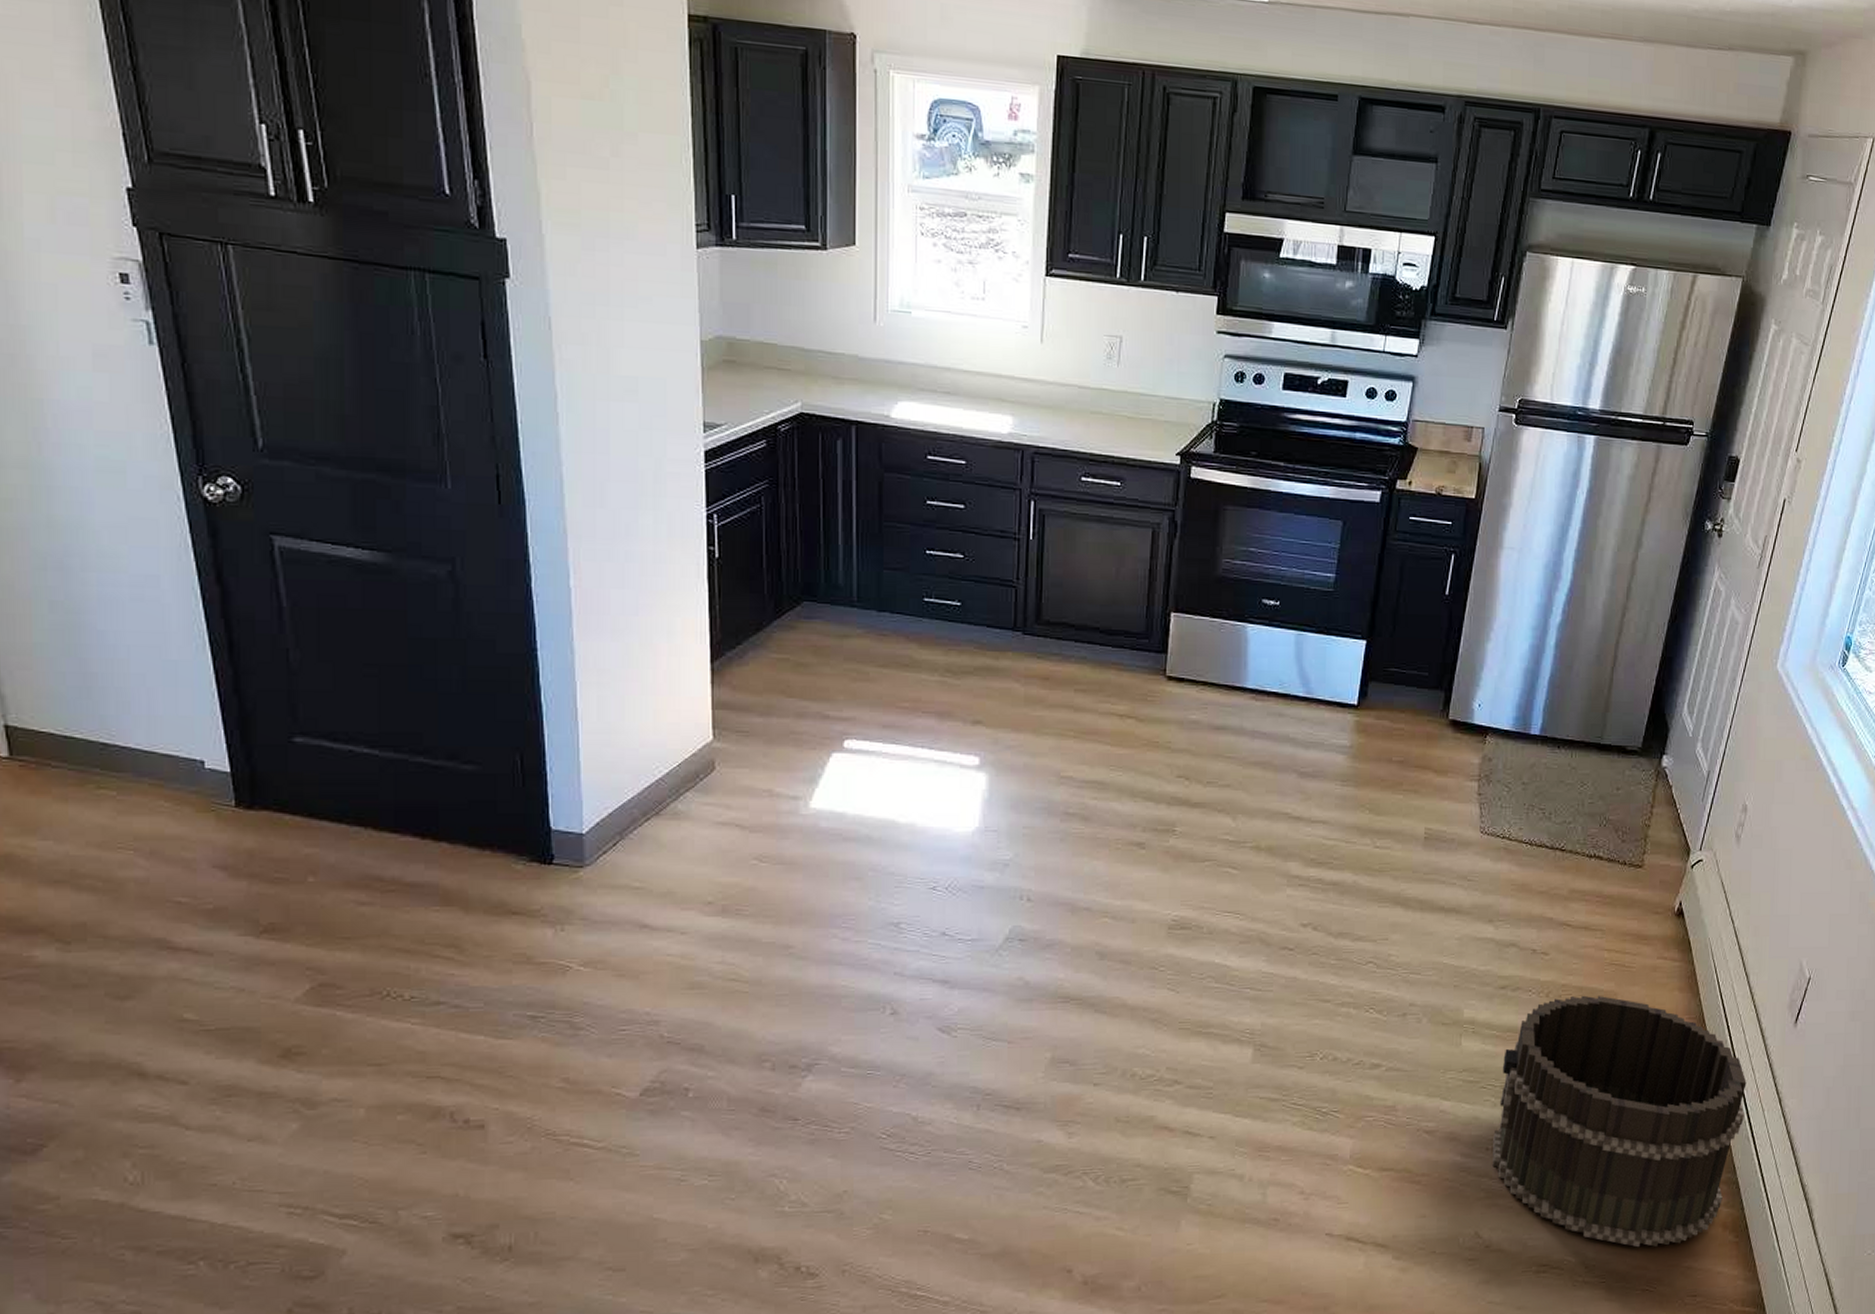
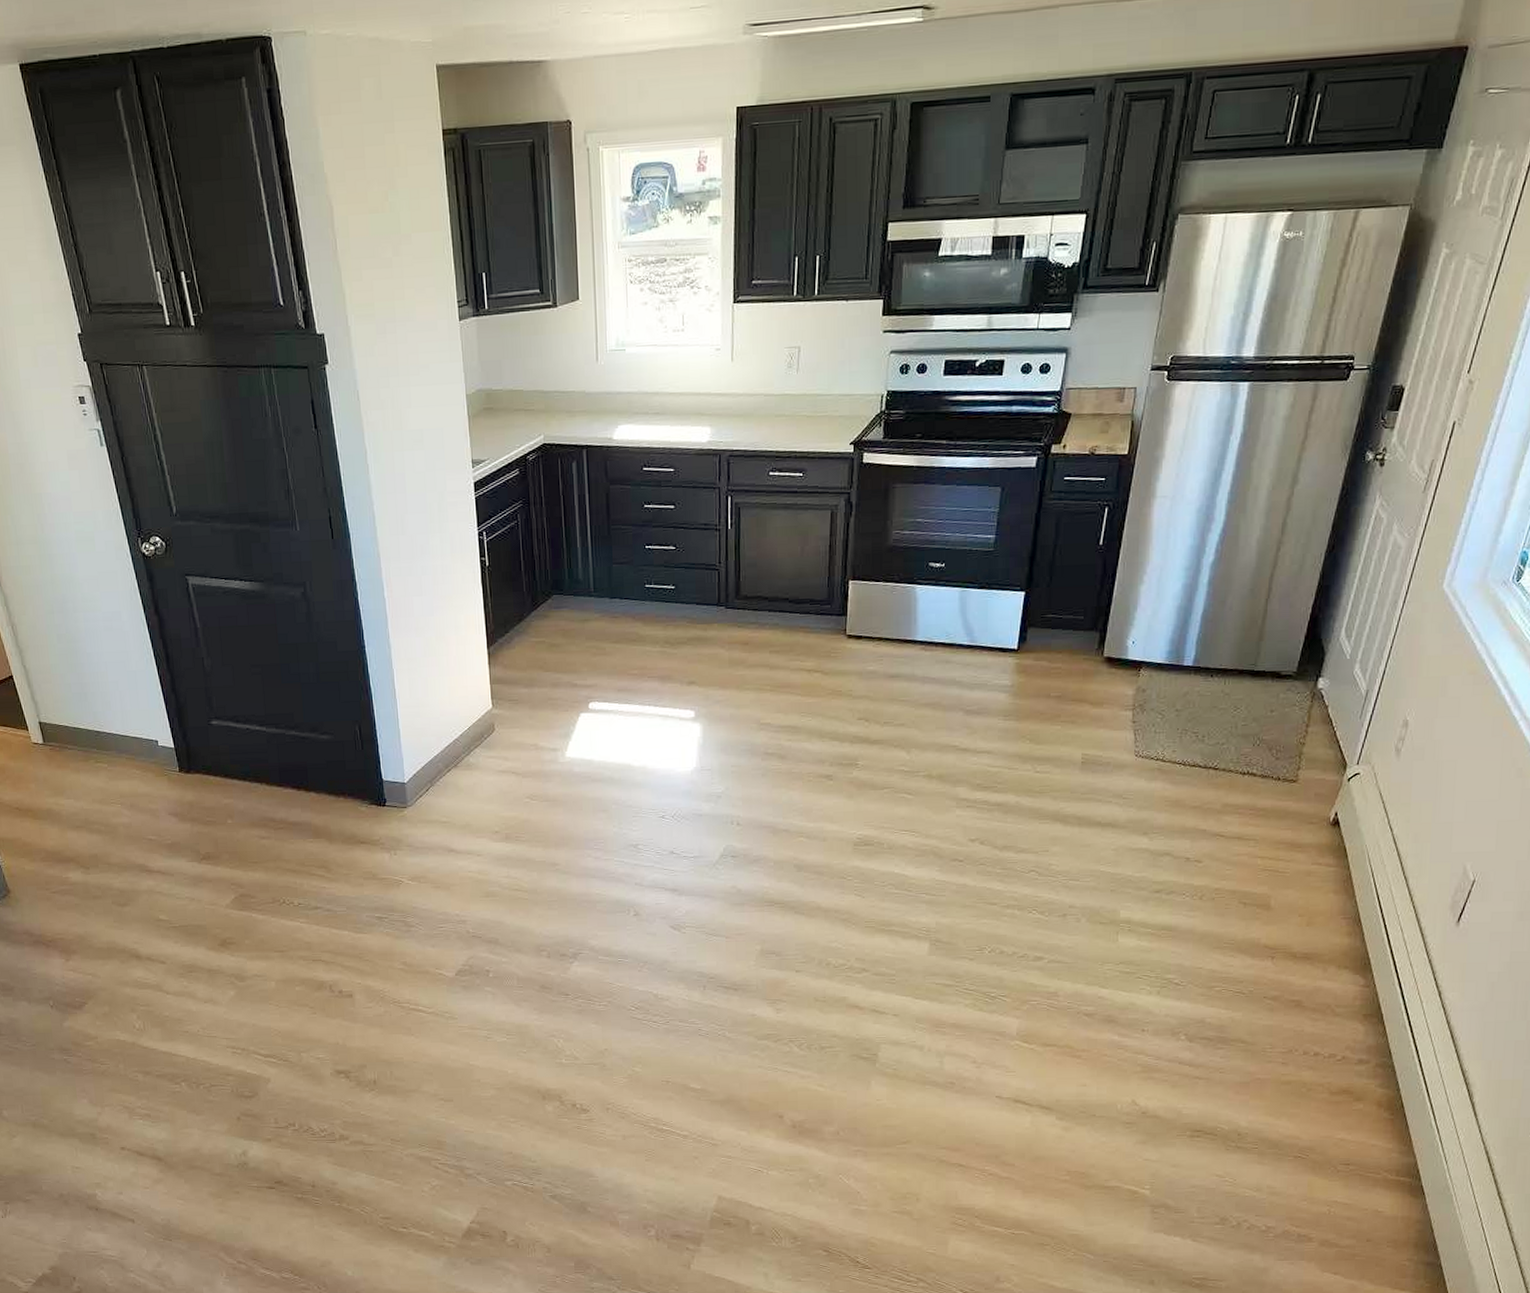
bucket: present [1492,995,1747,1248] -> none [1148,898,1404,1120]

